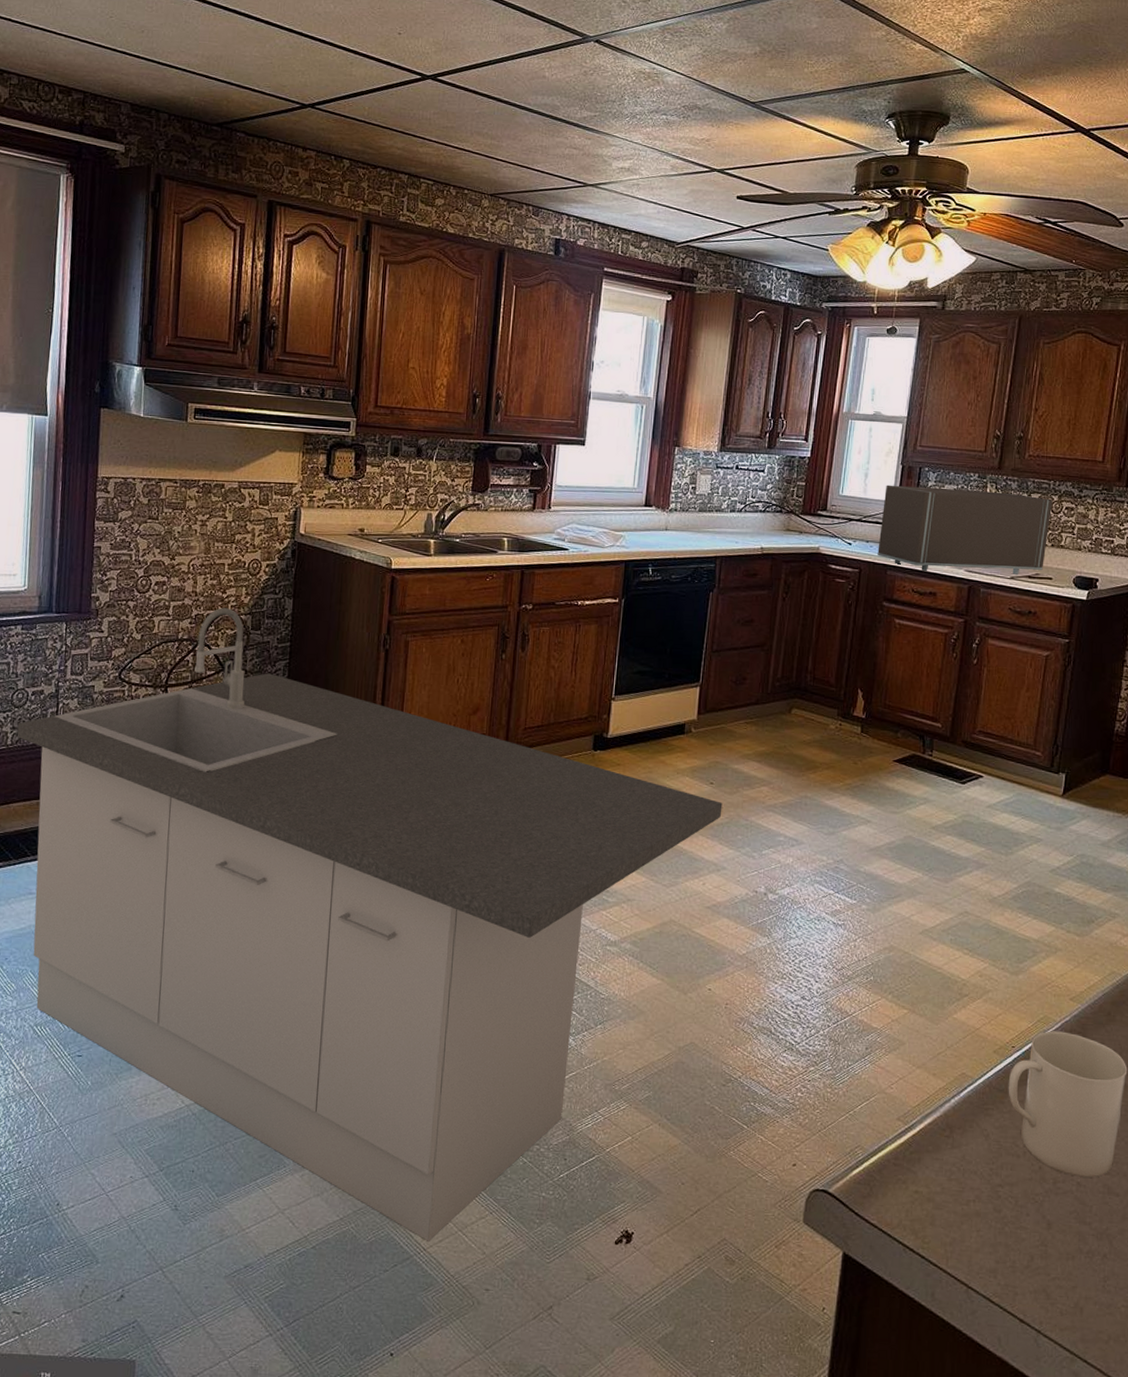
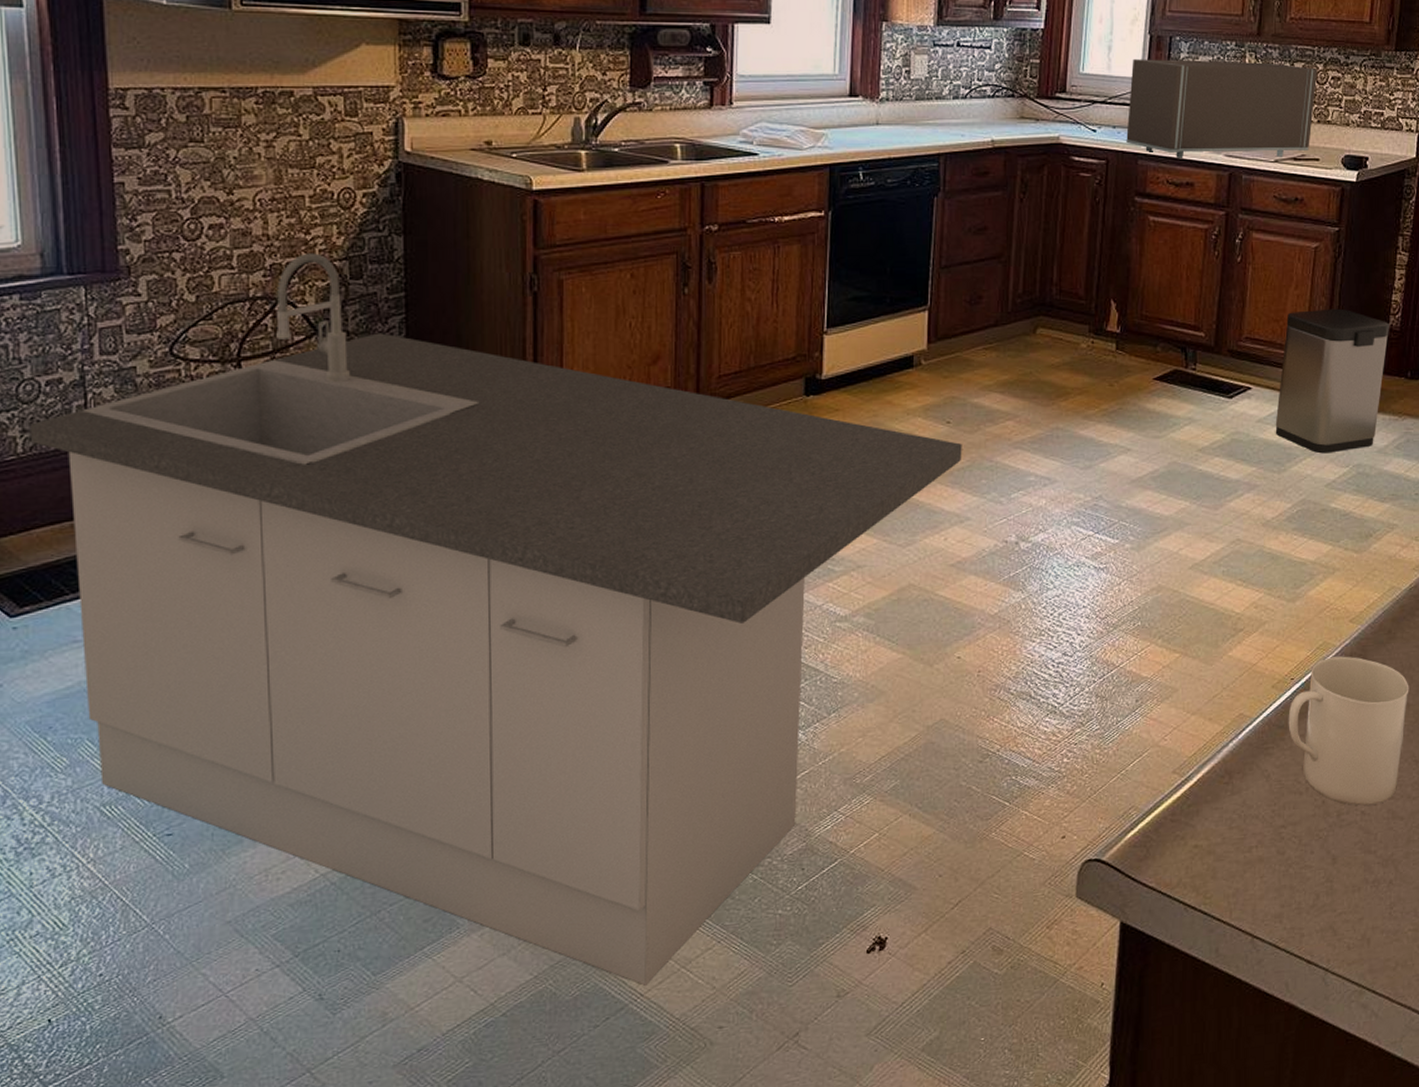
pedal bin: none [1004,711,1115,842] -> present [1275,308,1389,454]

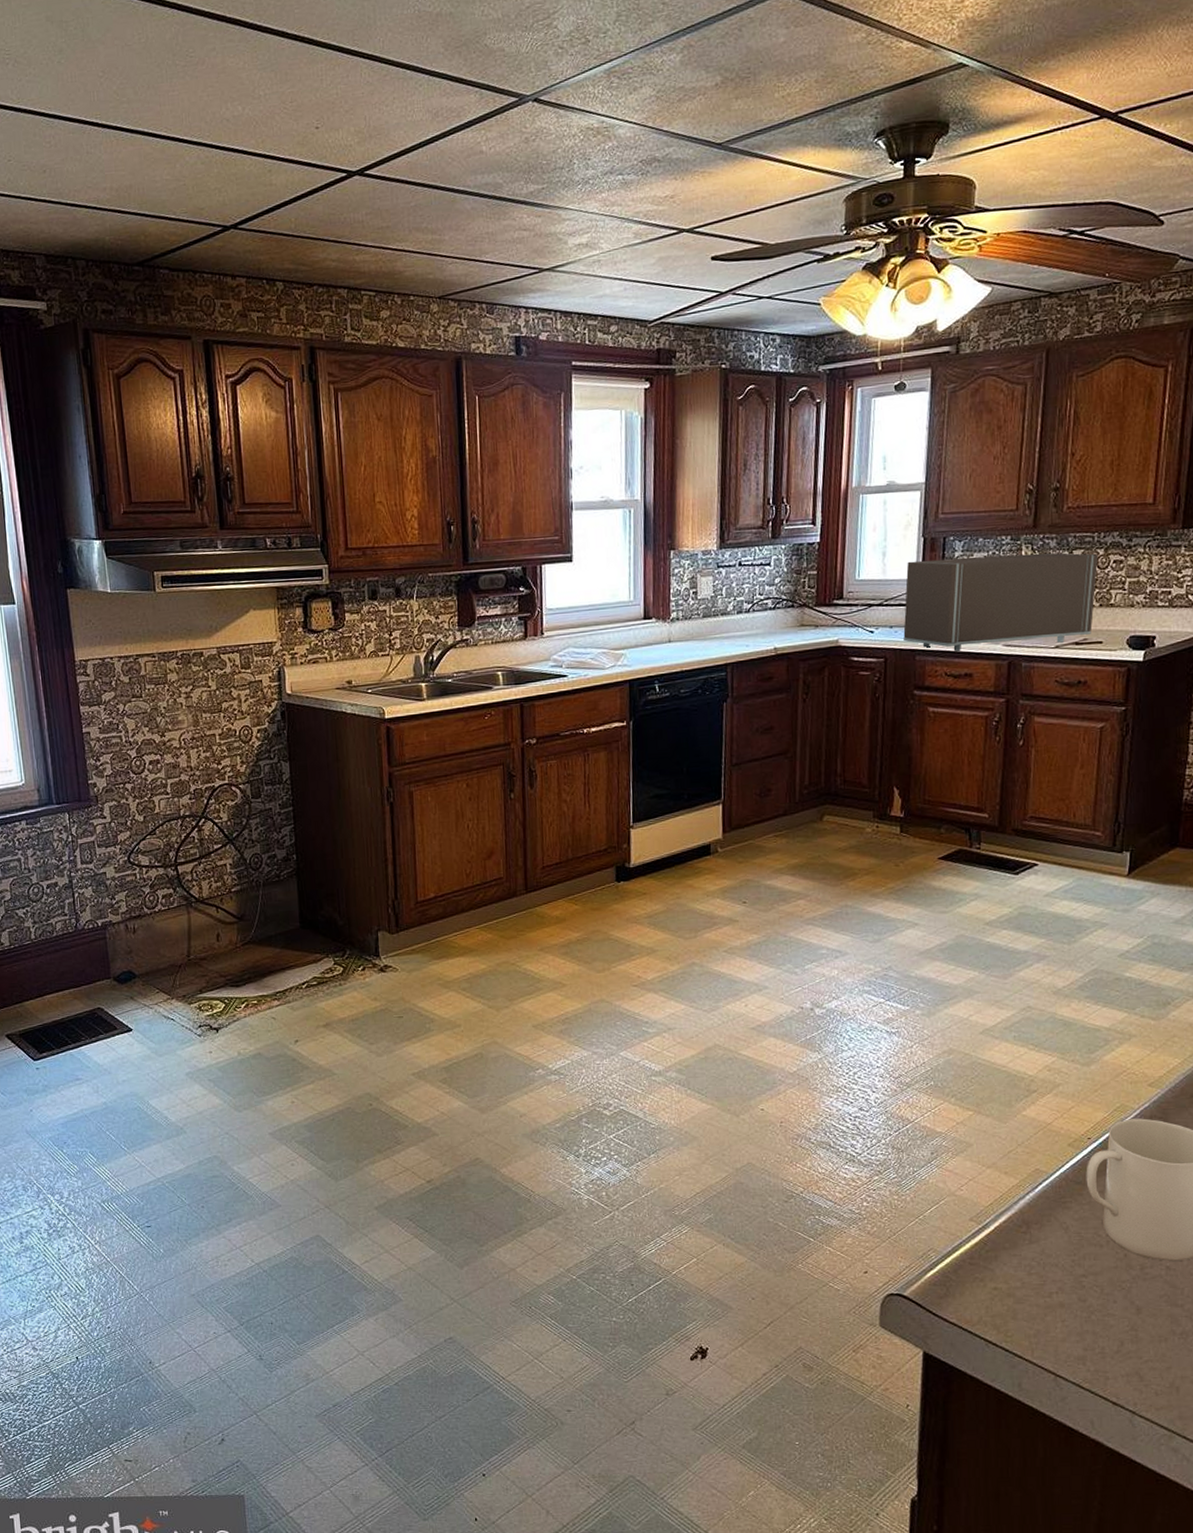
kitchen island: present [29,253,962,986] -> none [38,779,759,1371]
pedal bin: present [1275,308,1389,454] -> none [1063,785,1183,925]

